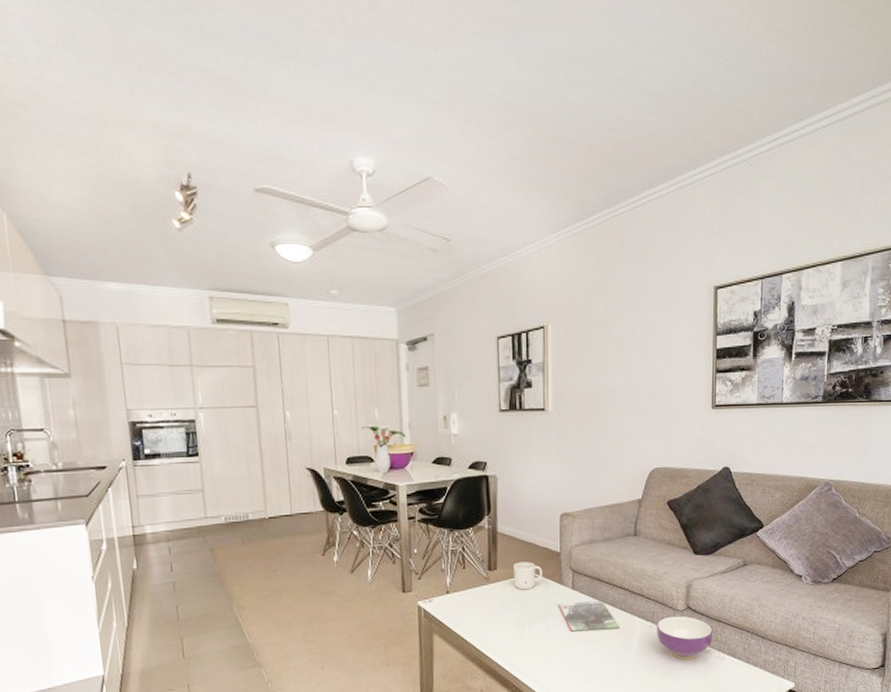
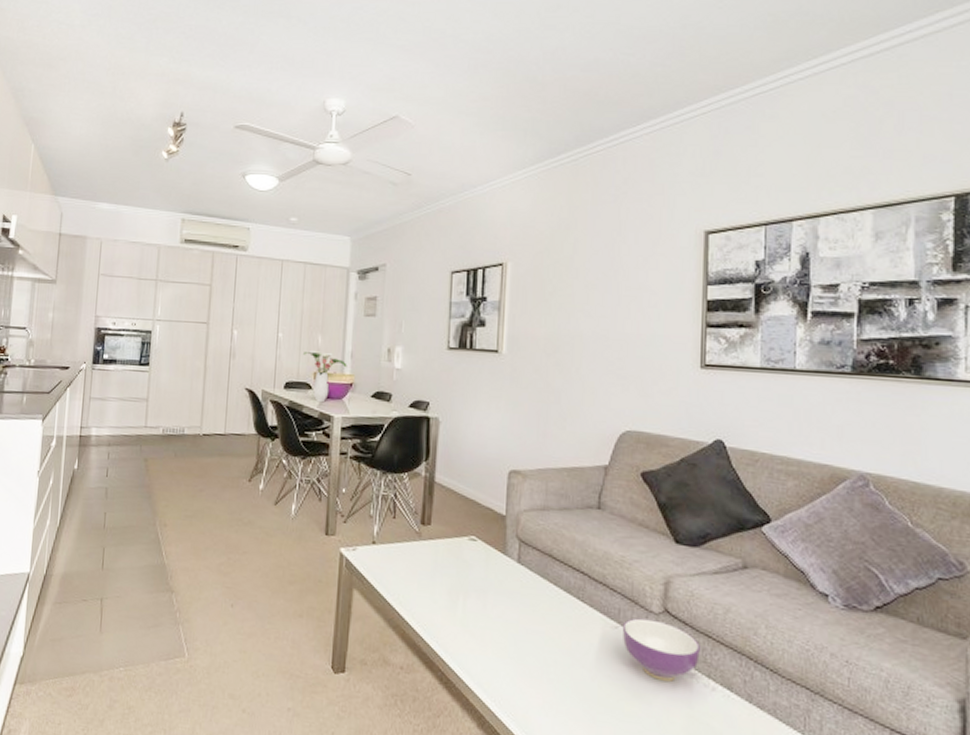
mug: present [512,561,543,590] -> none [448,520,484,555]
magazine: present [558,601,619,632] -> none [499,578,574,622]

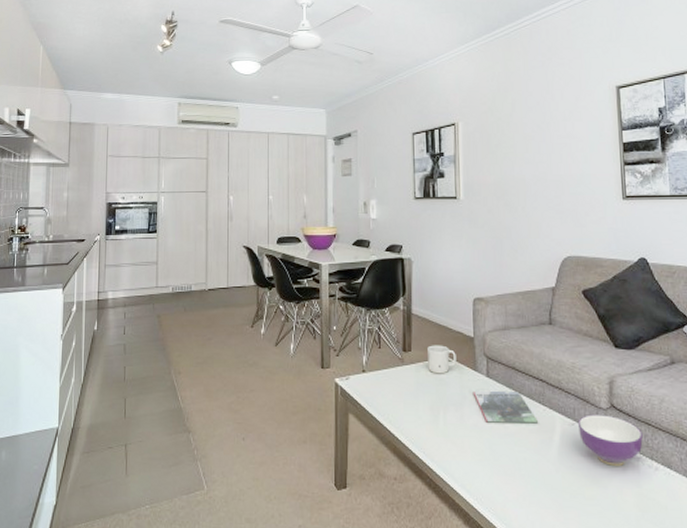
flower arrangement: present [303,351,347,403] -> none [292,209,330,253]
mug: none [448,520,484,555] -> present [426,345,456,374]
magazine: none [499,578,574,622] -> present [472,391,538,424]

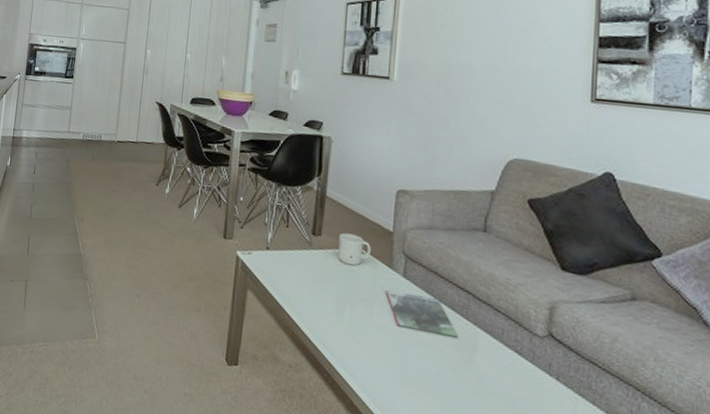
bowl: present [577,414,643,467] -> none [505,339,585,405]

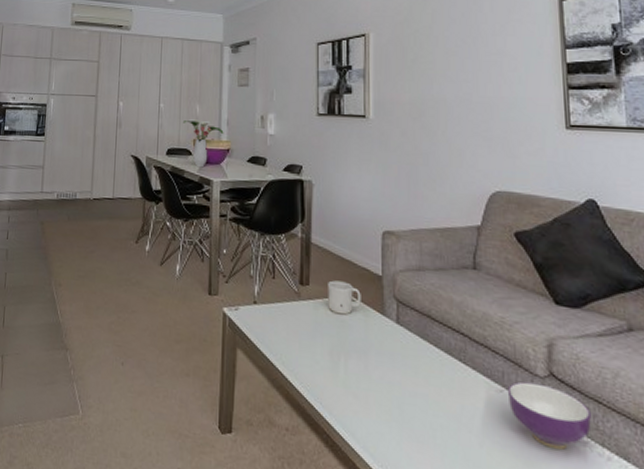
flower arrangement: none [209,71,248,118] -> present [183,119,224,168]
magazine: present [385,290,458,338] -> none [379,338,457,385]
bowl: none [505,339,585,405] -> present [507,381,592,451]

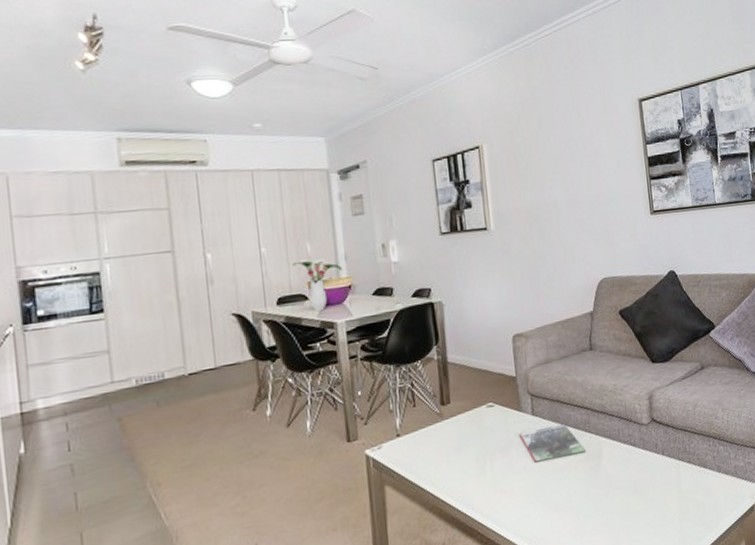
mug: present [326,280,361,315] -> none [466,390,500,423]
magazine: none [379,338,457,385] -> present [519,424,585,463]
bowl: present [507,381,592,451] -> none [622,429,682,478]

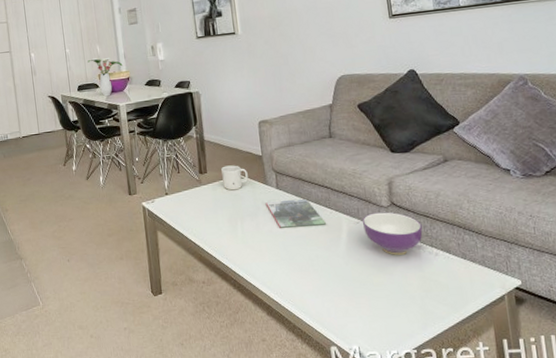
mug: none [466,390,500,423] -> present [220,165,248,191]
bowl: none [622,429,682,478] -> present [362,212,423,256]

